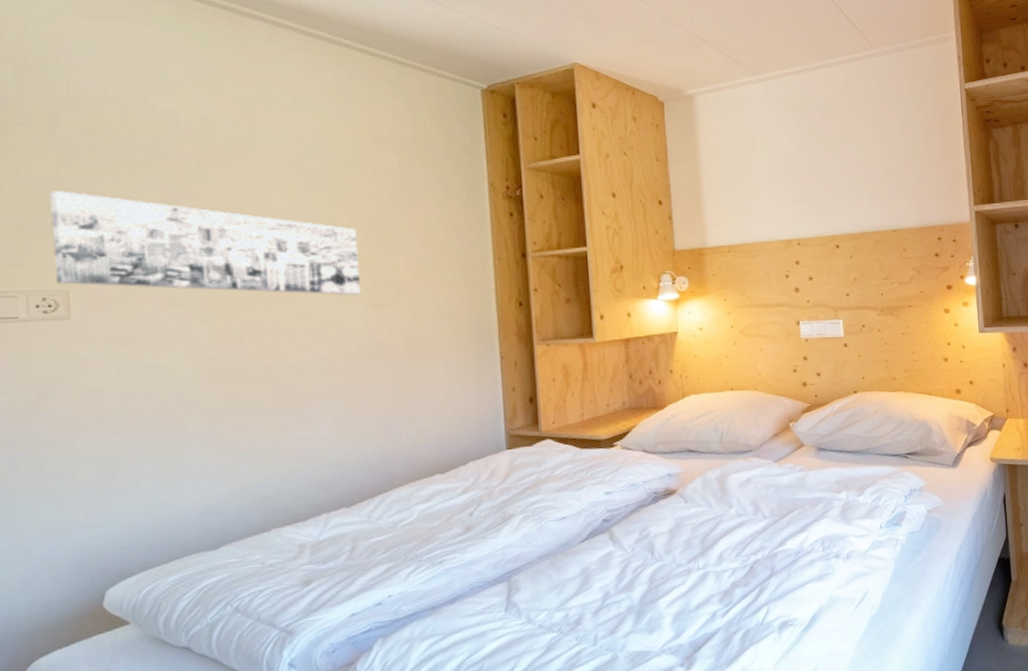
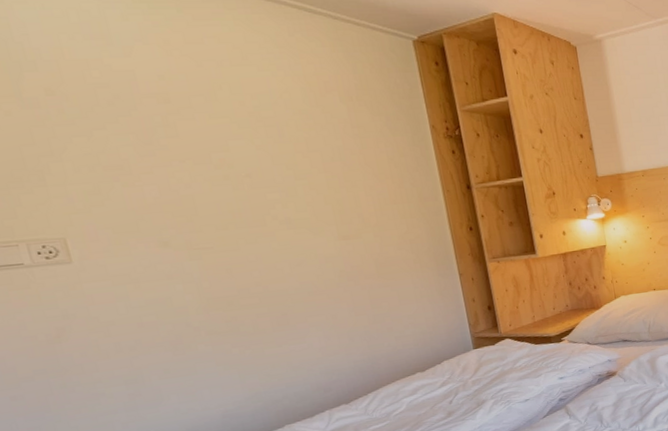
wall art: present [50,191,362,296] -> none [28,148,331,233]

